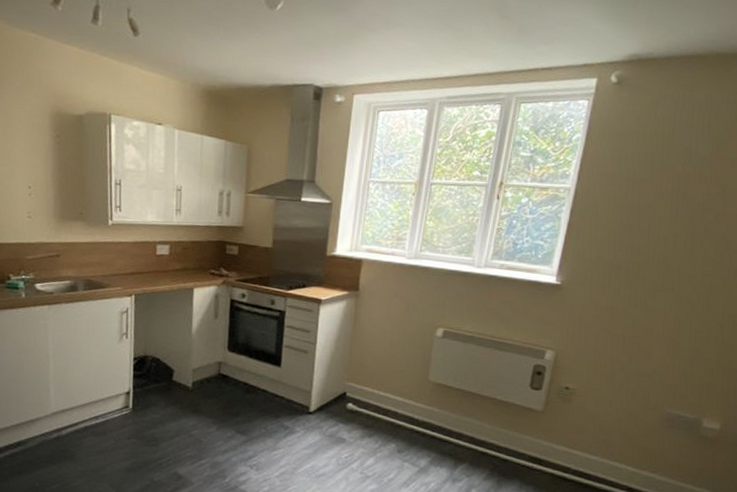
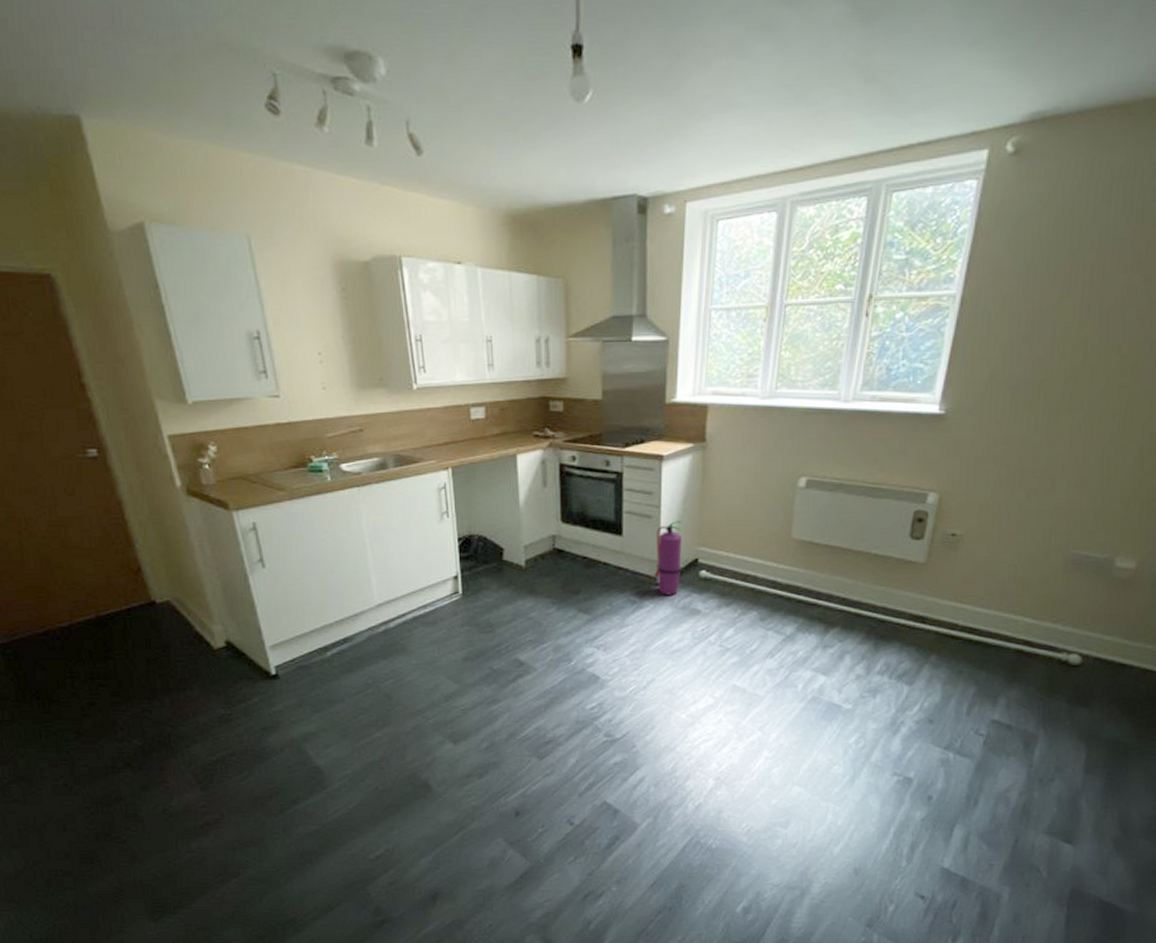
fire extinguisher: none [306,357,334,424] -> present [654,521,682,595]

